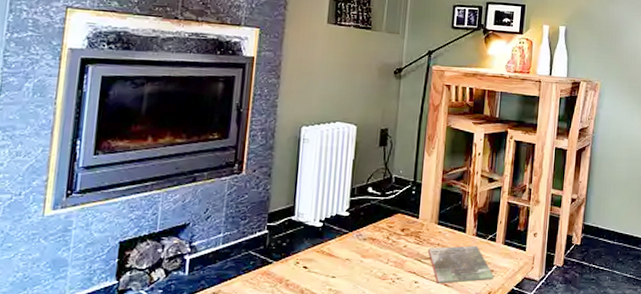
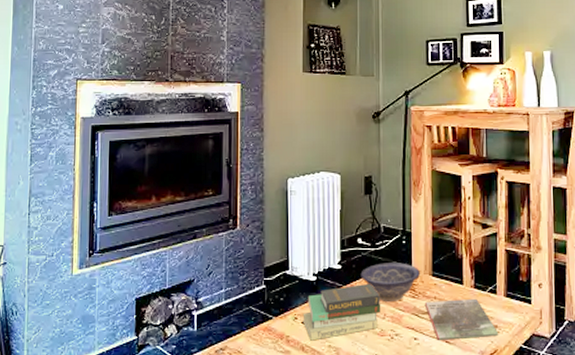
books: none [304,231,386,285] -> present [302,284,381,341]
decorative bowl: none [368,211,427,247] -> present [360,263,421,301]

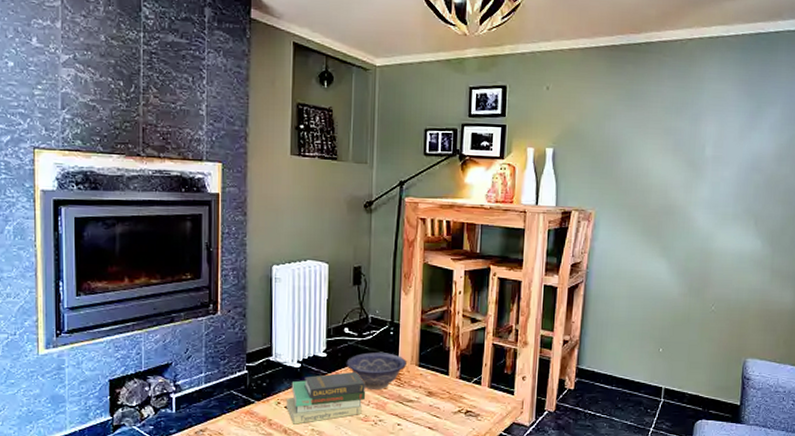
magazine: present [424,298,499,340] -> none [409,388,481,426]

